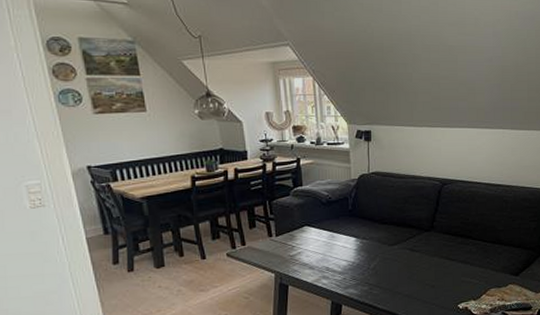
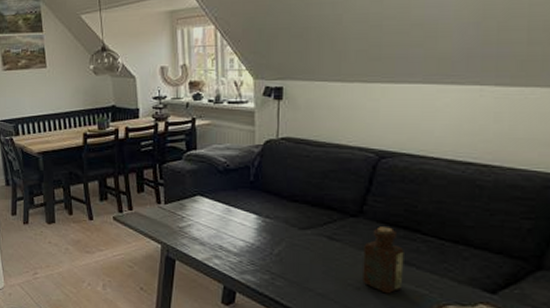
bottle: none [435,236,462,287] -> present [363,227,404,294]

